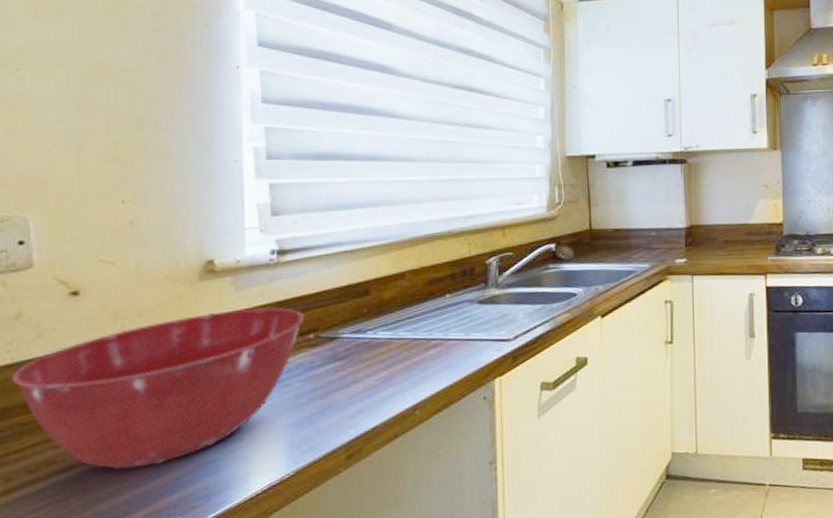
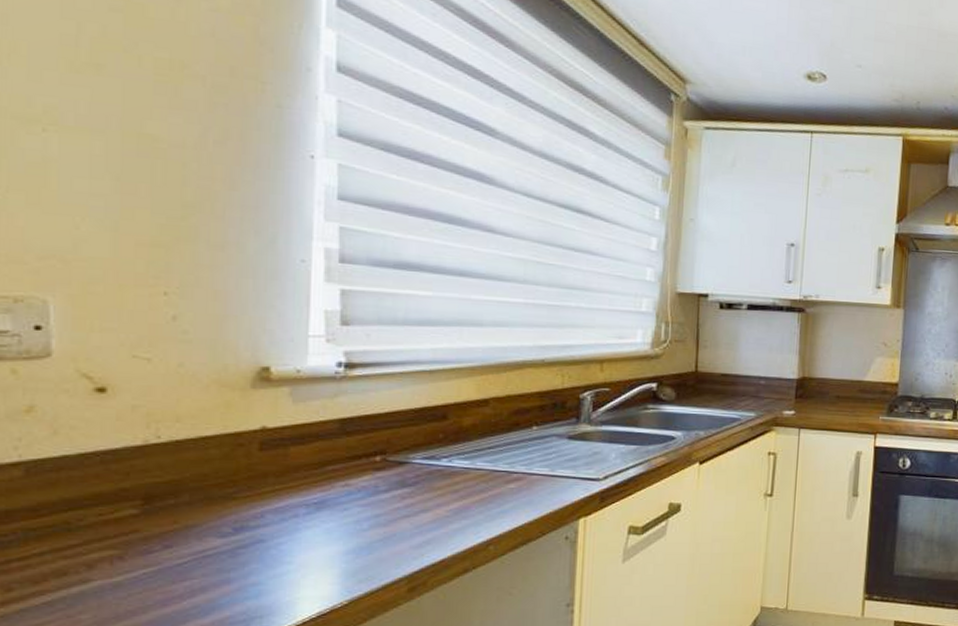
mixing bowl: present [12,308,305,470] -> none [19,423,372,586]

